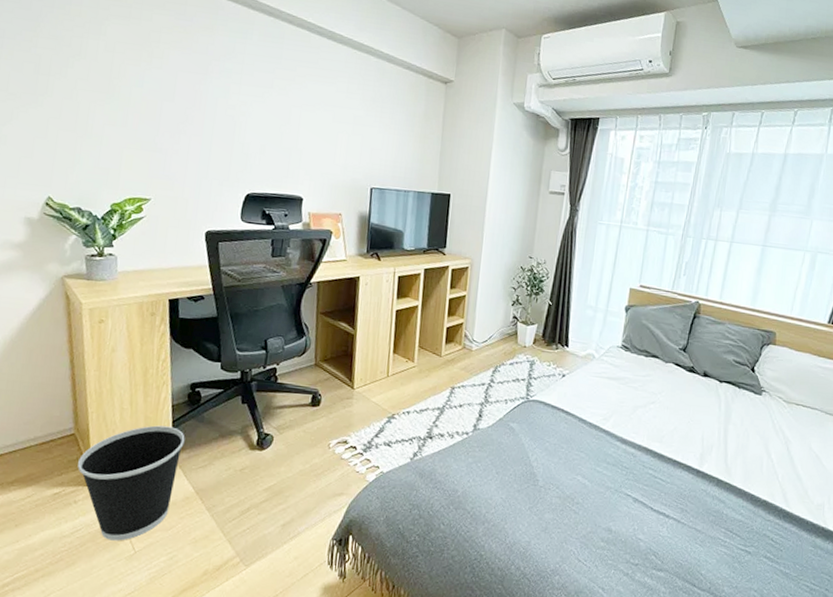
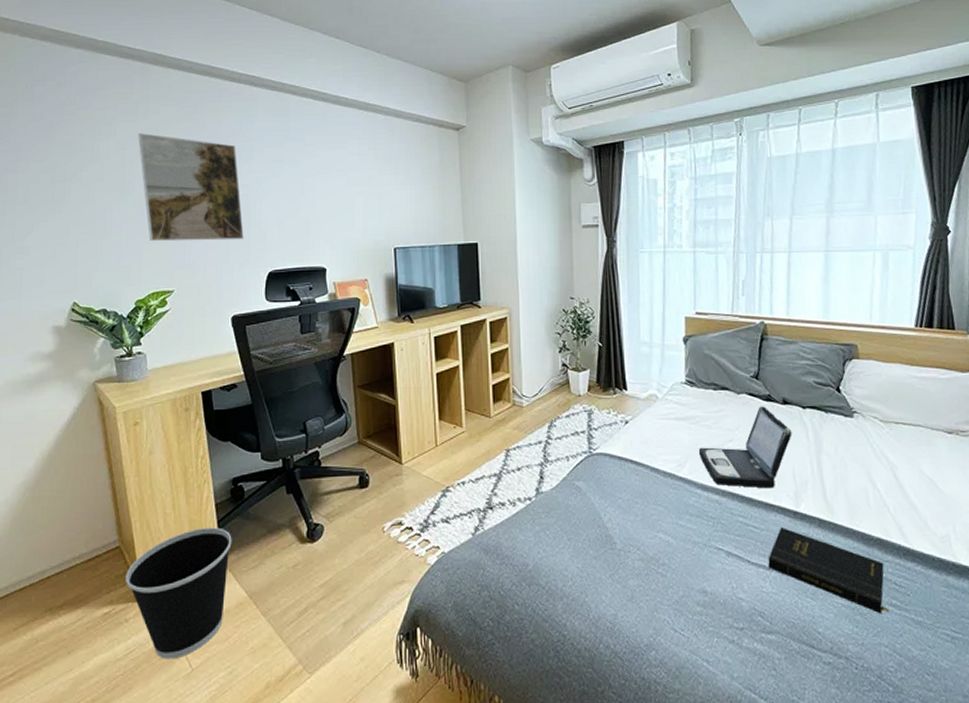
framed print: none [128,38,227,159] -> present [138,133,244,241]
laptop: none [623,375,707,449] -> present [698,405,792,489]
book: none [668,483,766,563] -> present [768,527,890,613]

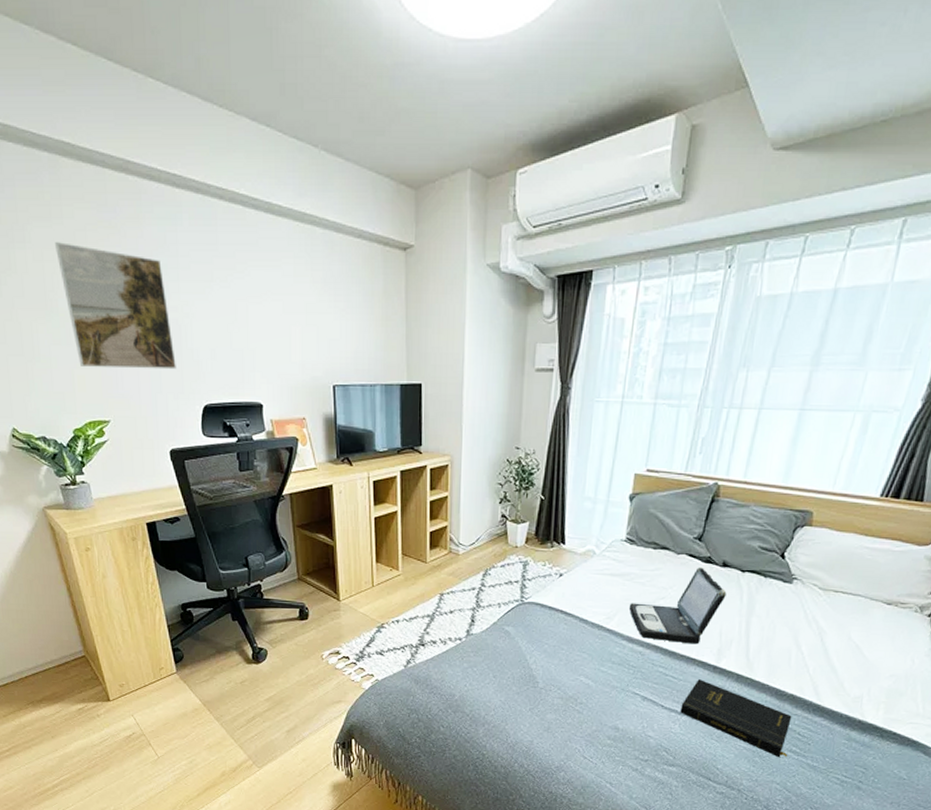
wastebasket: present [126,527,232,659] -> none [93,645,185,748]

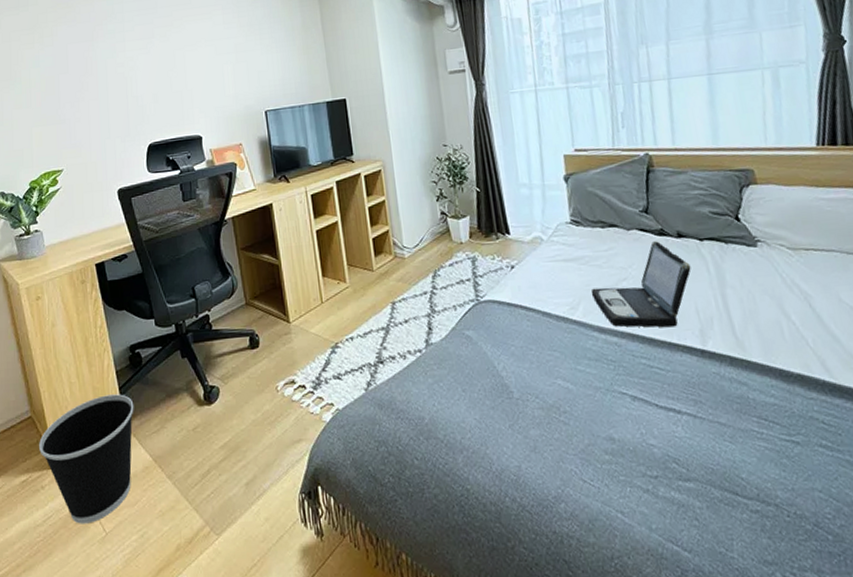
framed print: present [55,242,176,370] -> none [21,24,123,124]
wastebasket: none [93,645,185,748] -> present [39,394,134,524]
book: present [680,679,792,757] -> none [677,368,820,455]

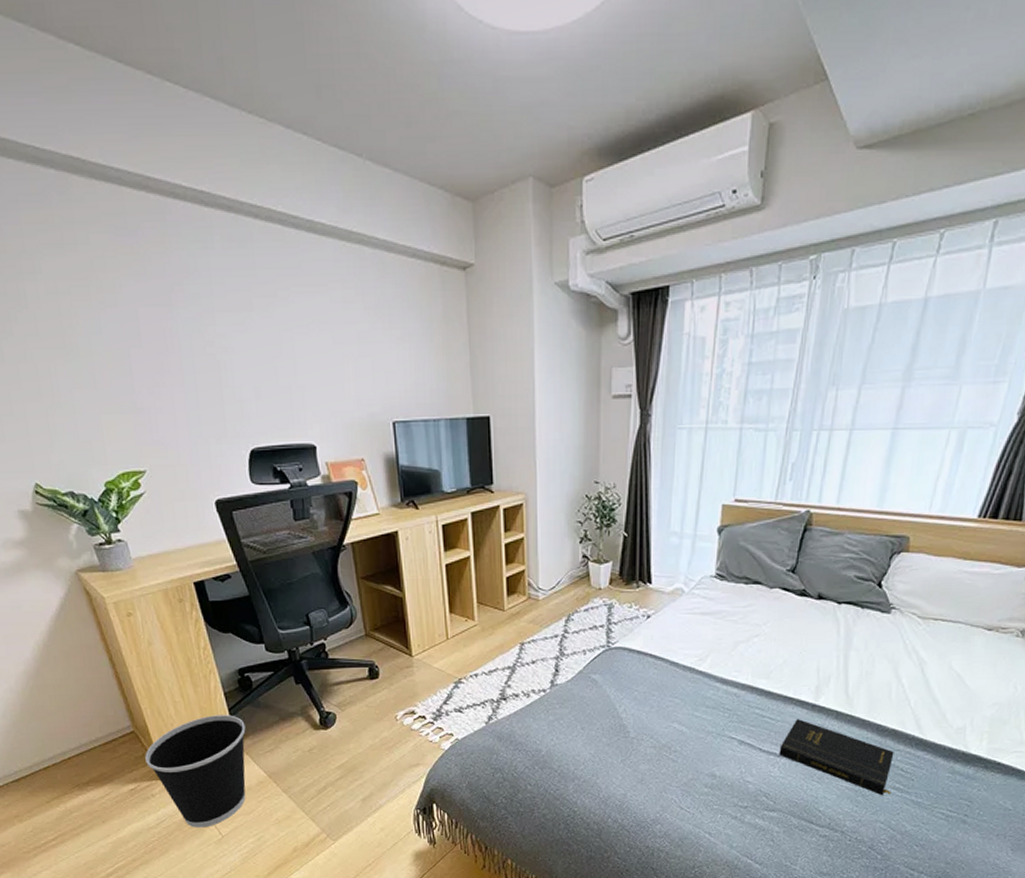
laptop: present [591,240,691,328] -> none [721,600,823,683]
book: none [677,368,820,455] -> present [779,719,894,795]

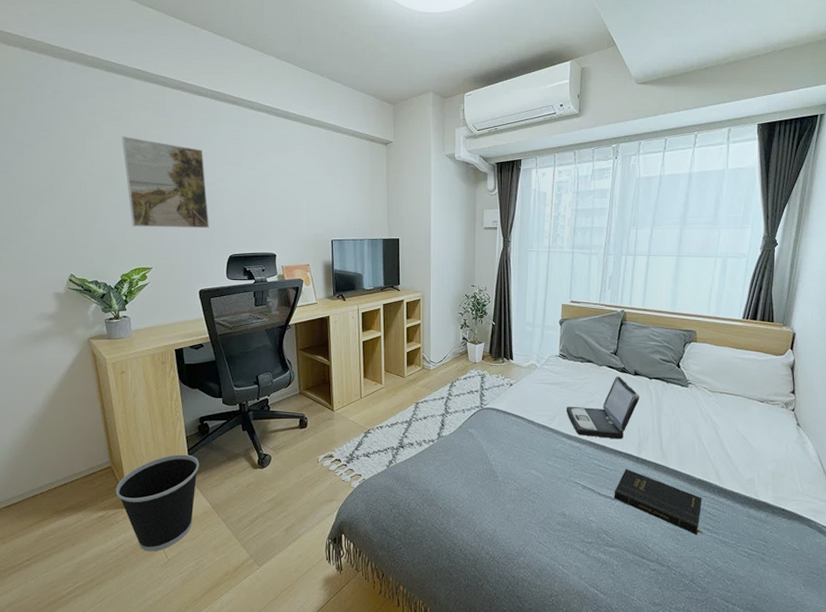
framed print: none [70,272,217,412] -> present [122,137,209,229]
laptop: none [721,600,823,683] -> present [566,375,640,439]

